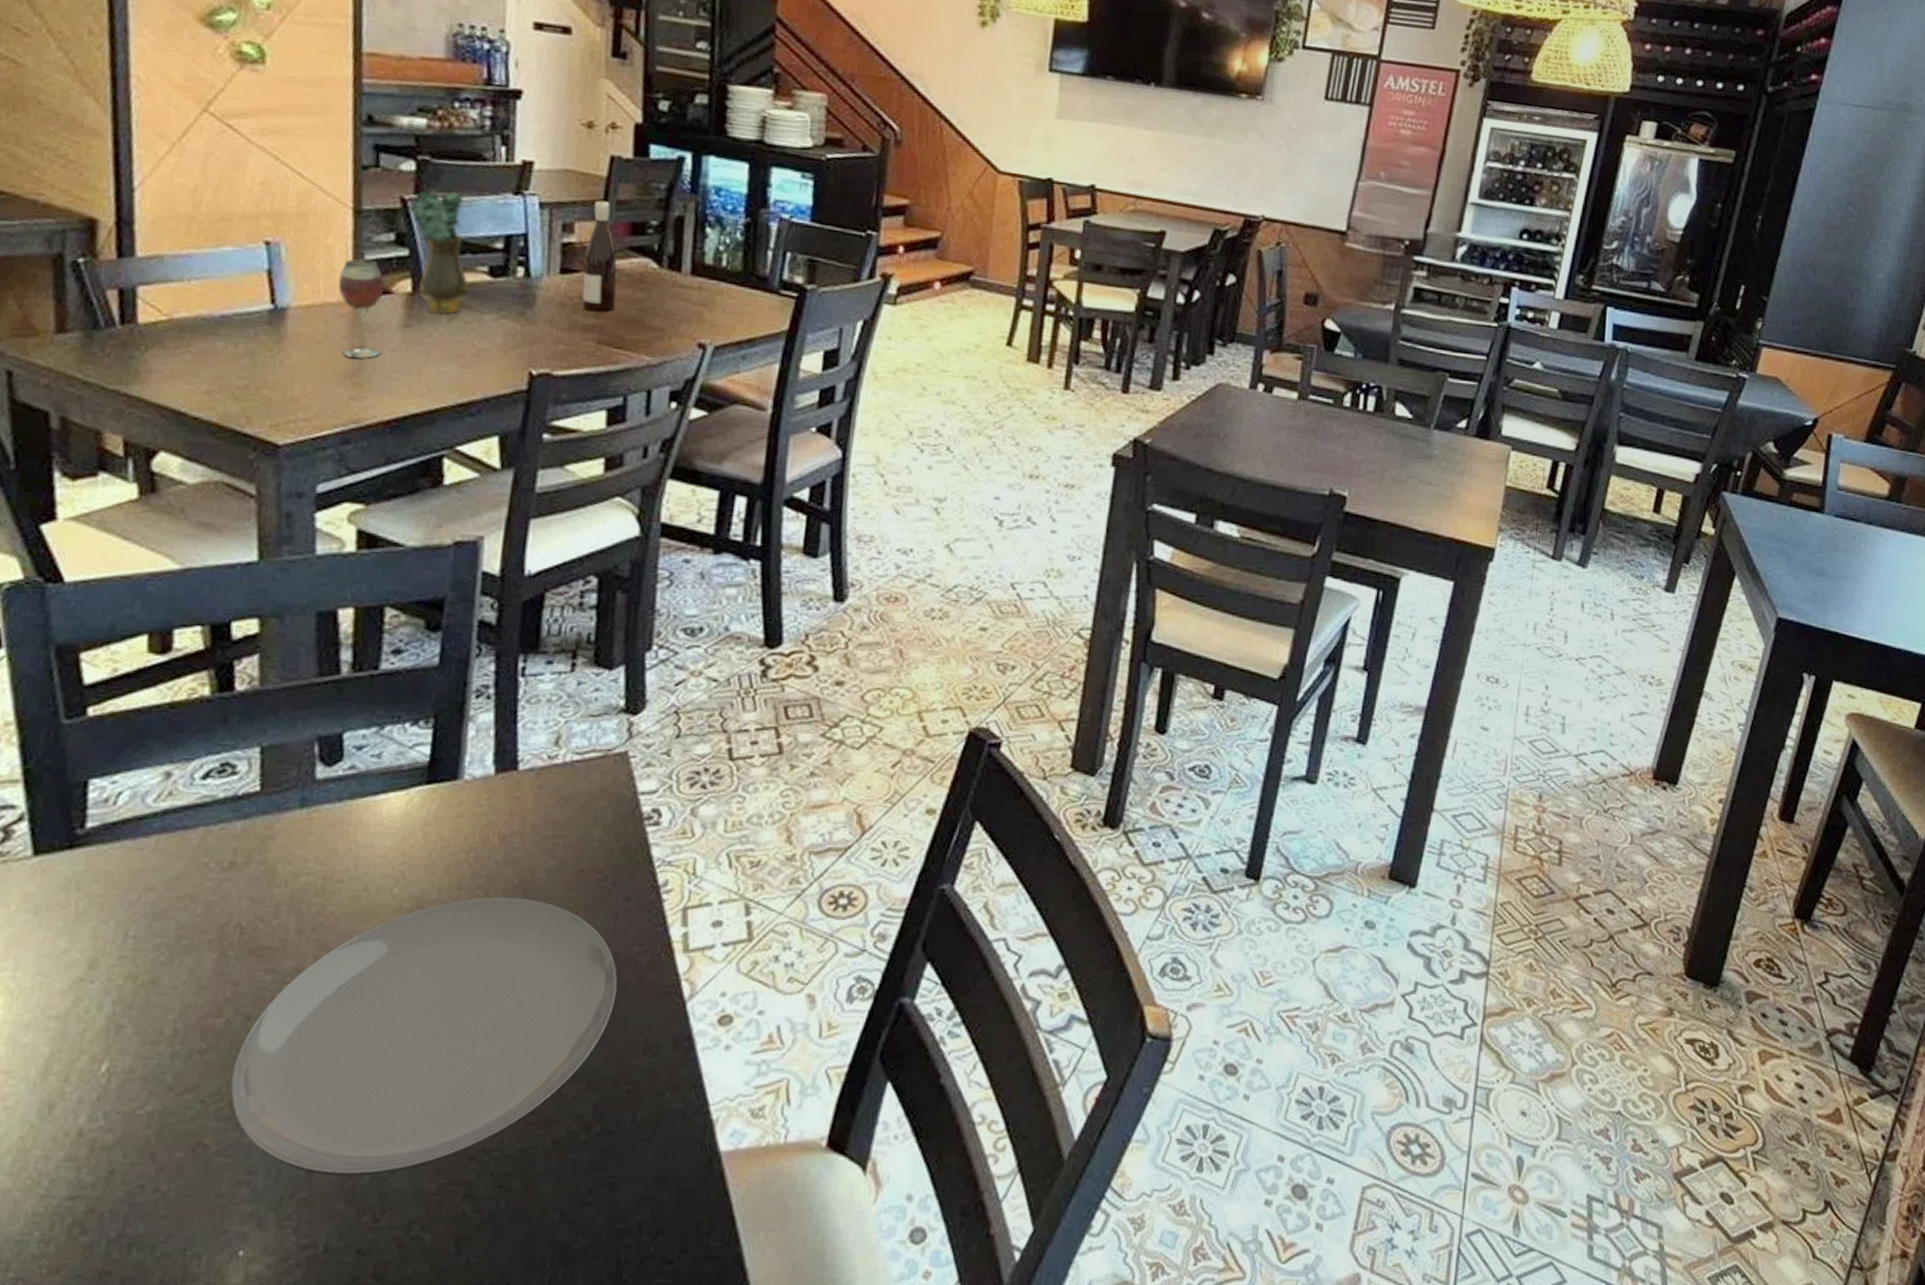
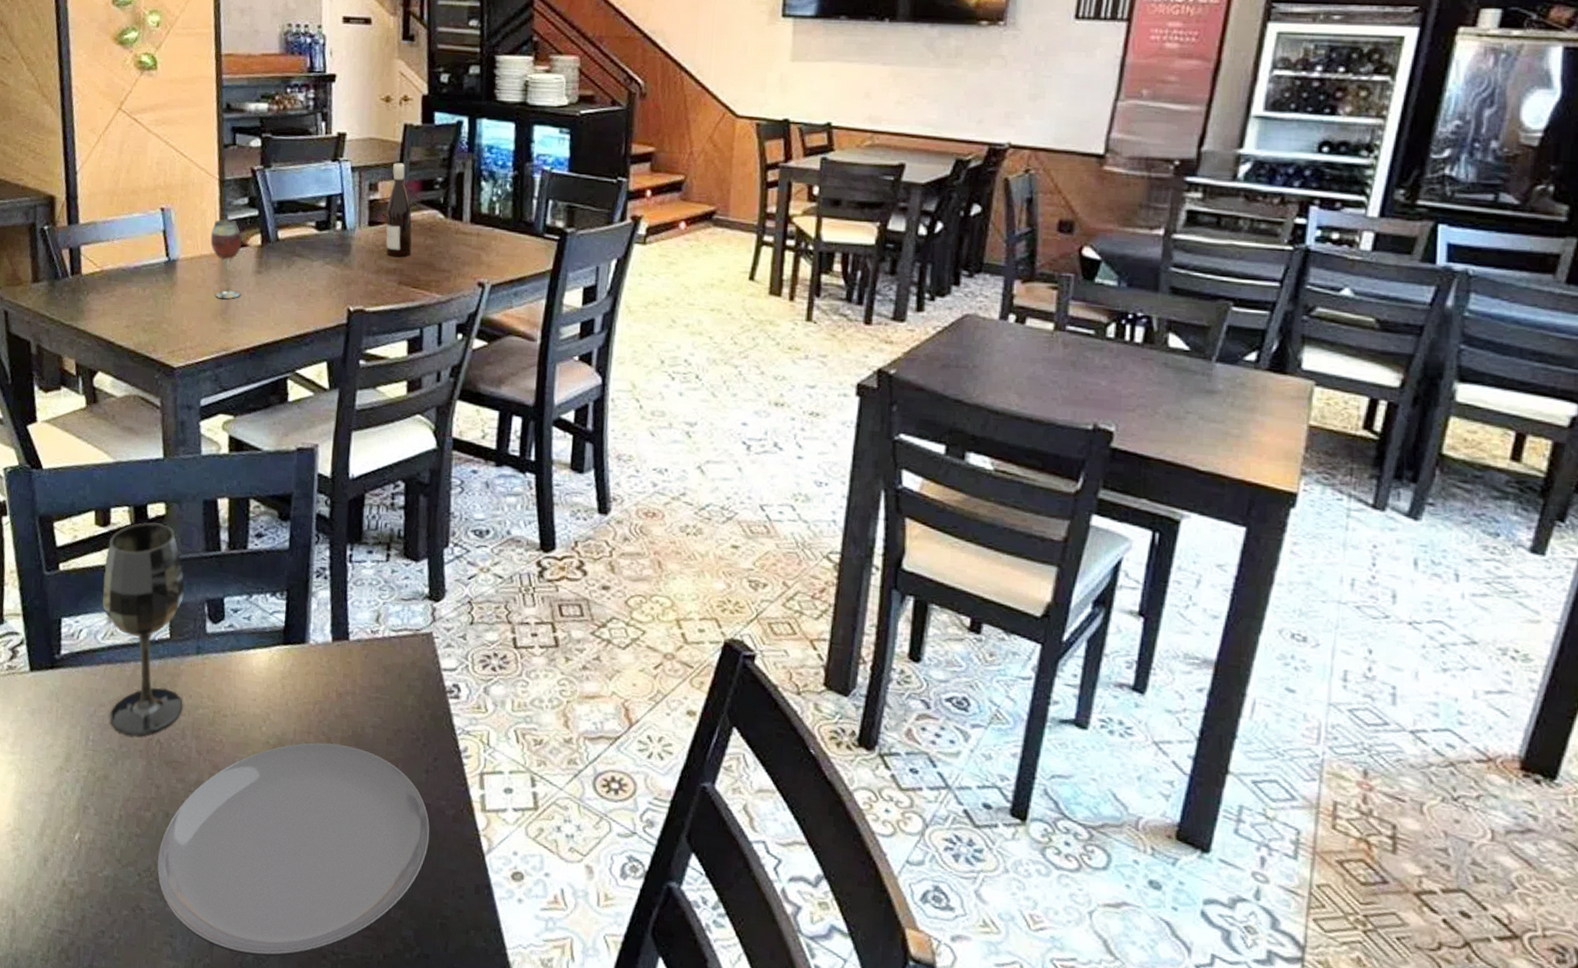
wine glass: none [155,644,285,924] -> present [102,522,185,736]
vase: present [408,184,469,314] -> none [257,157,301,262]

